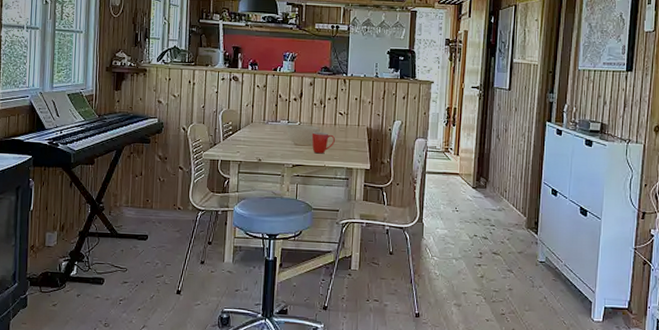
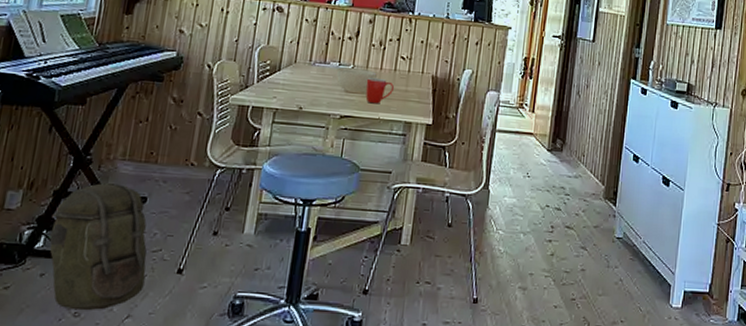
backpack: none [80,225,153,322] -> present [49,183,147,311]

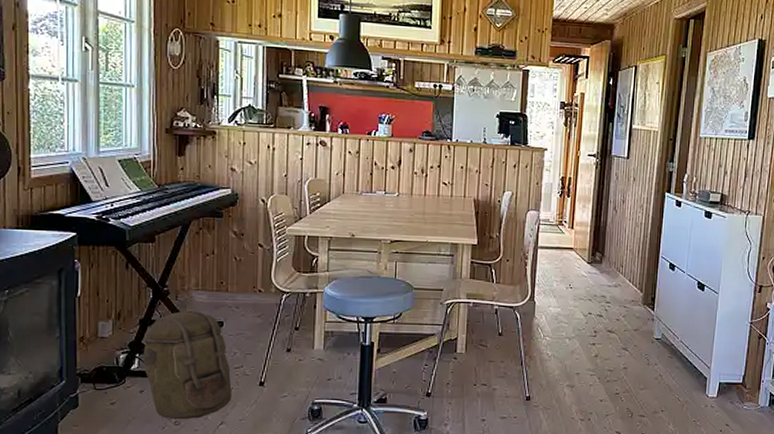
bowl: present [336,67,378,94] -> none [383,195,423,220]
mug: present [365,77,394,104] -> none [412,203,438,228]

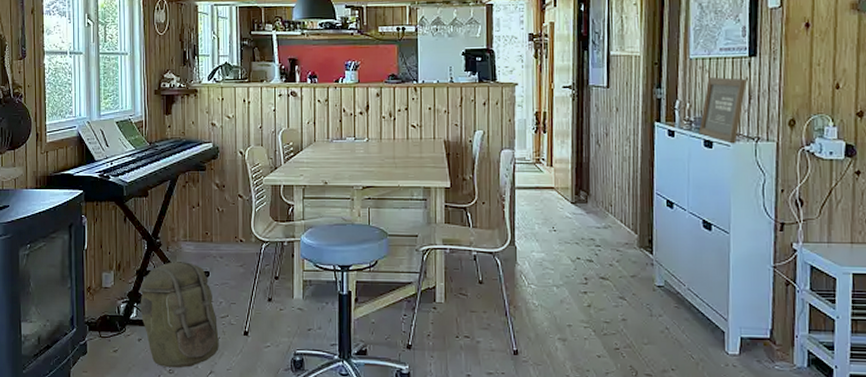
picture frame: none [701,156,744,216] -> present [698,77,747,144]

